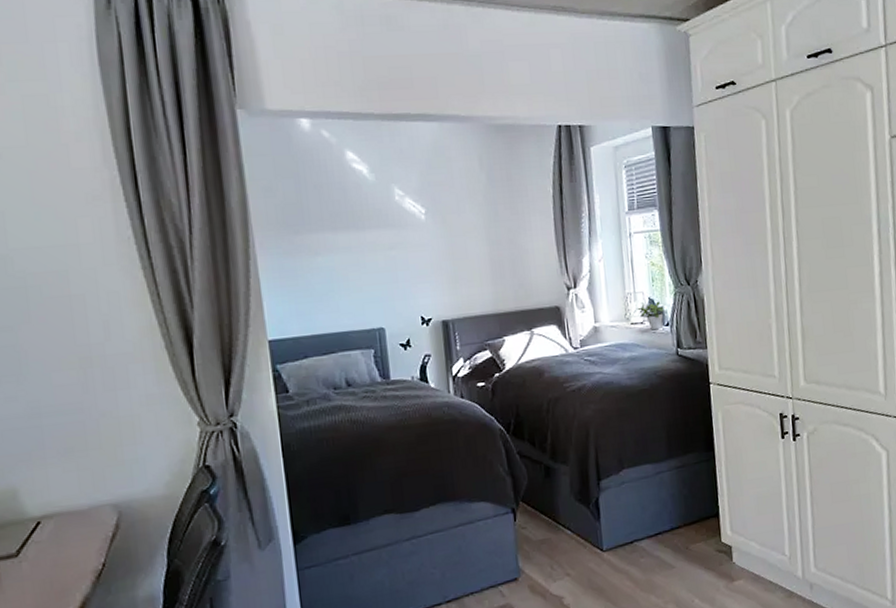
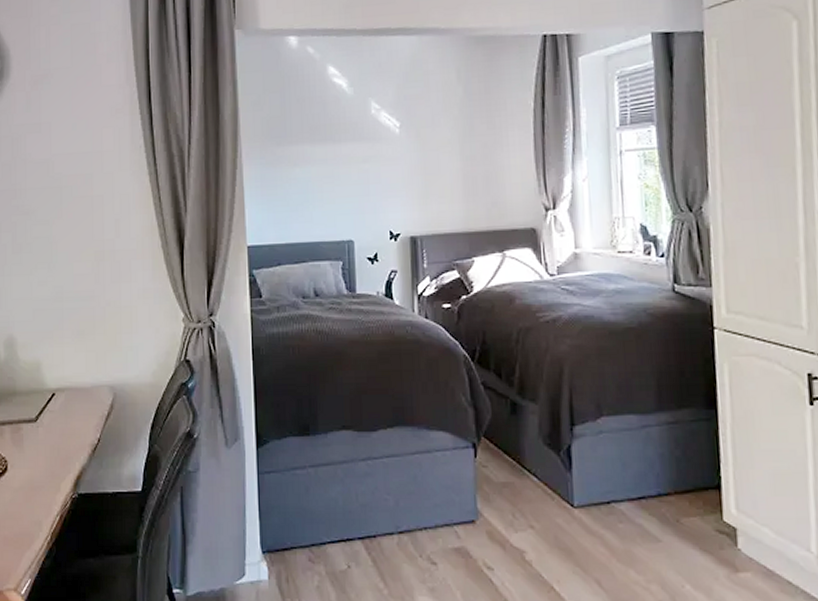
potted plant: present [637,301,665,331] -> none [626,228,659,261]

